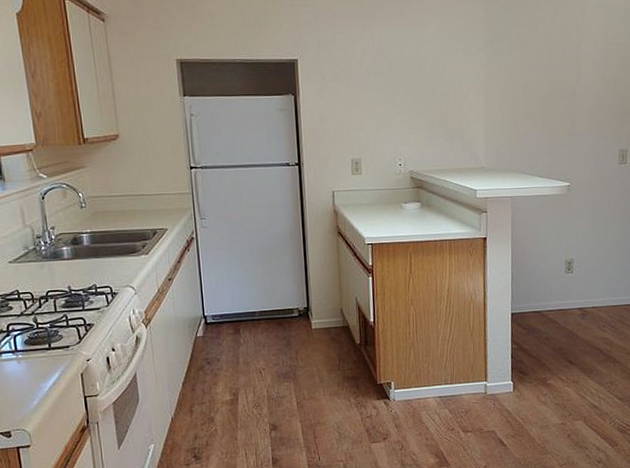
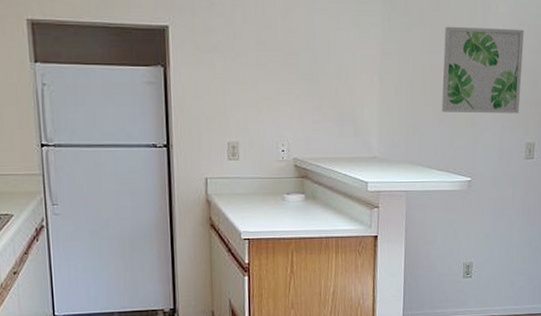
wall art: none [541,47,615,125] -> present [442,26,524,113]

